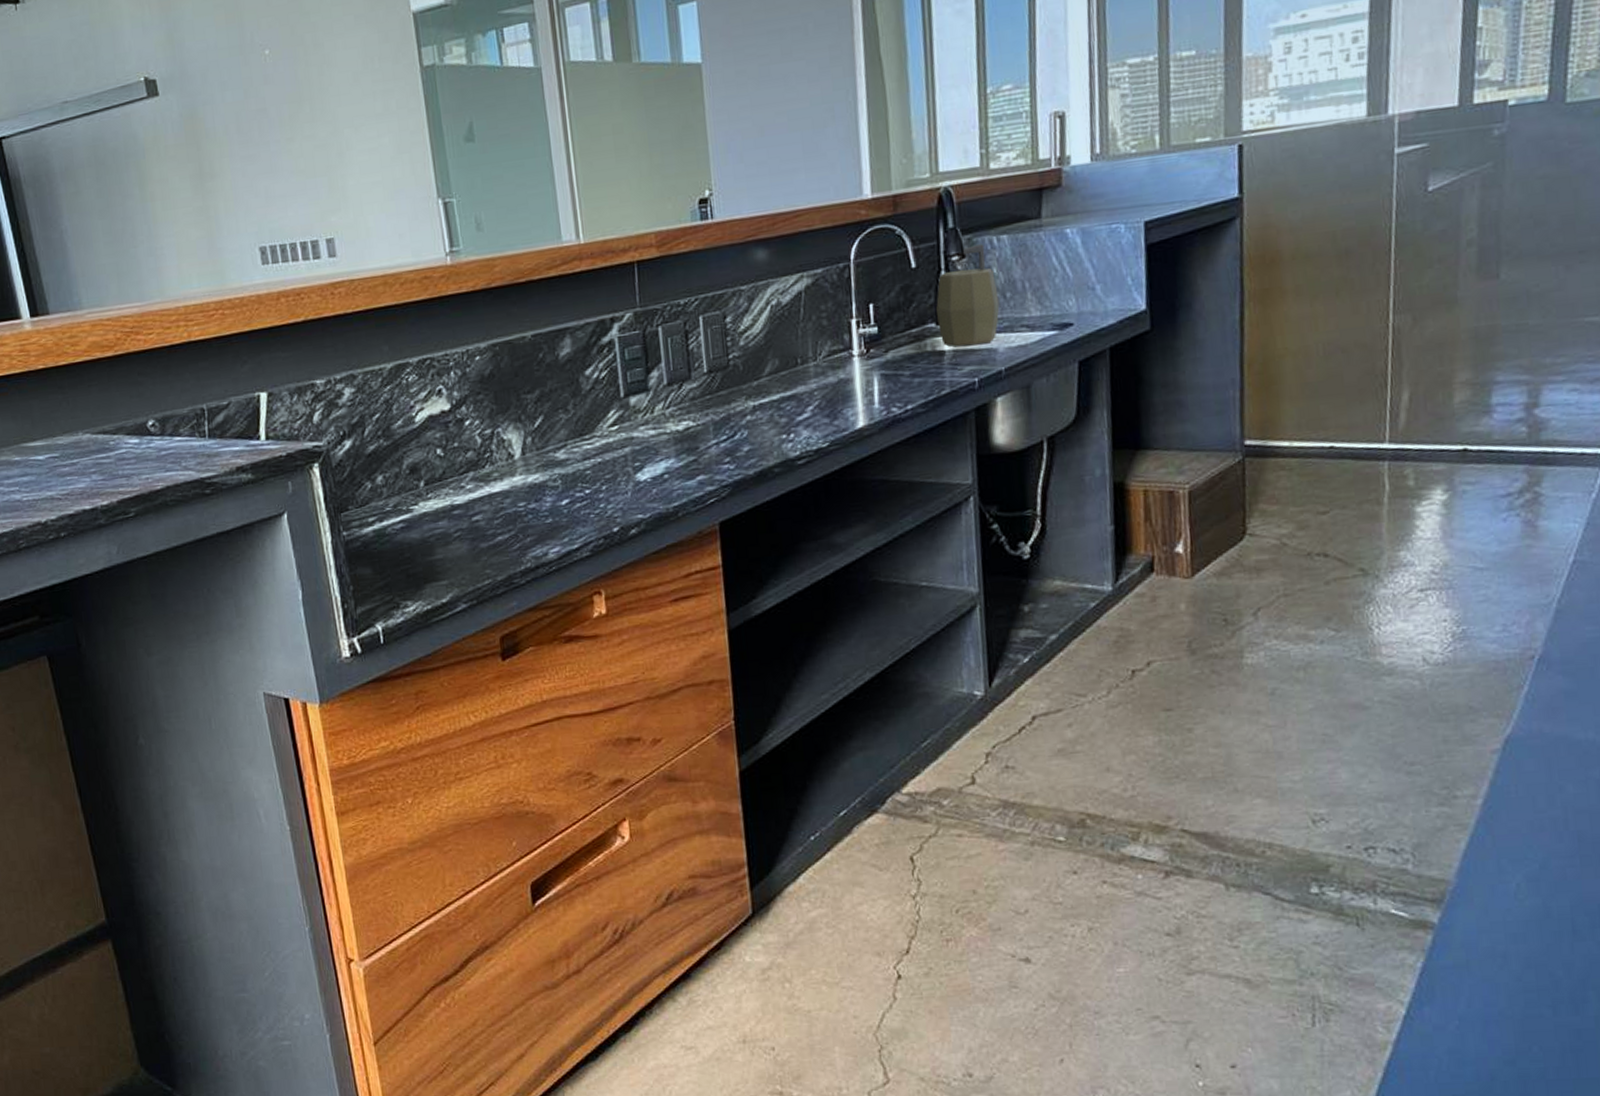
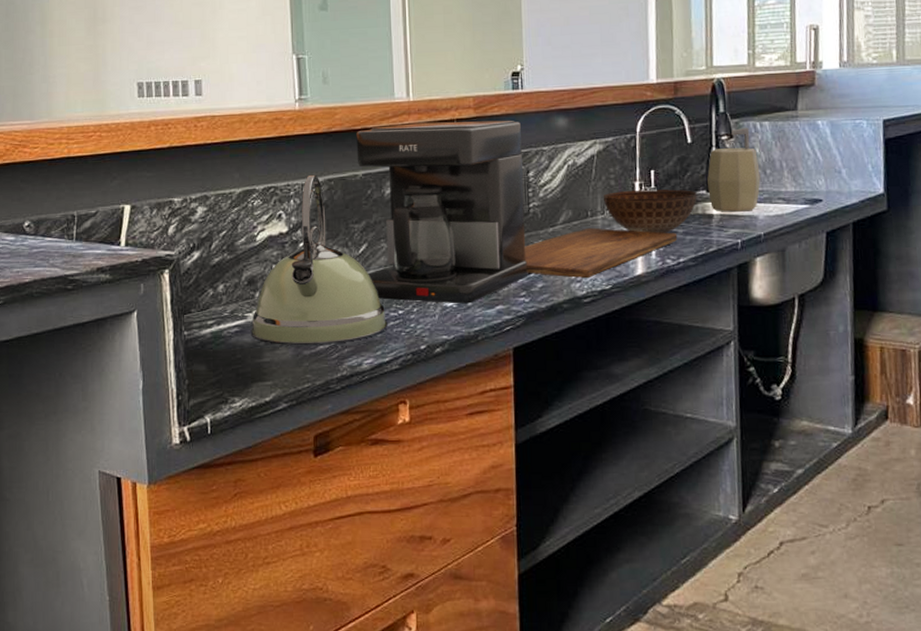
kettle: none [418,340,574,539] -> present [250,174,388,346]
coffee maker: none [520,257,732,479] -> present [356,120,528,304]
cutting board: none [726,375,904,437] -> present [525,227,678,279]
bowl: none [814,324,925,379] -> present [603,189,697,234]

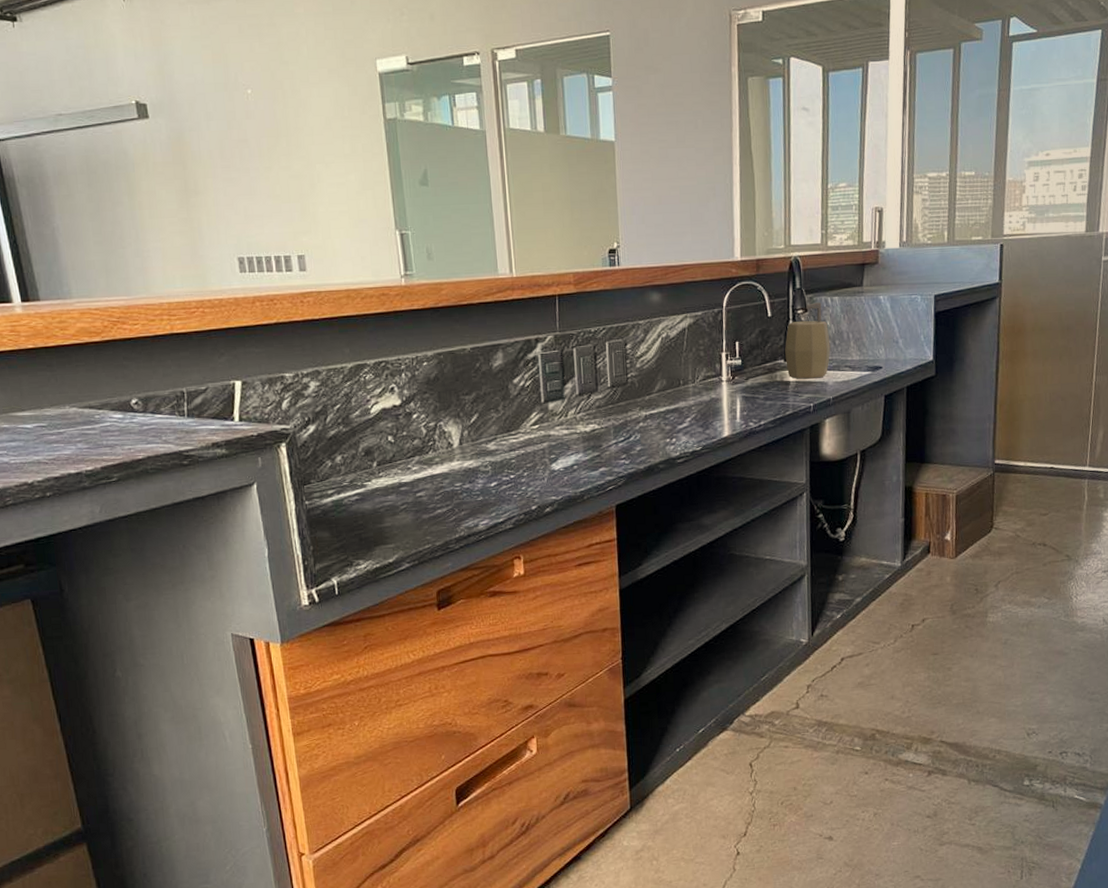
kettle: present [250,174,388,346] -> none [370,349,501,511]
coffee maker: present [356,120,528,304] -> none [462,295,628,468]
cutting board: present [525,227,678,279] -> none [624,395,759,442]
bowl: present [603,189,697,234] -> none [693,359,776,399]

